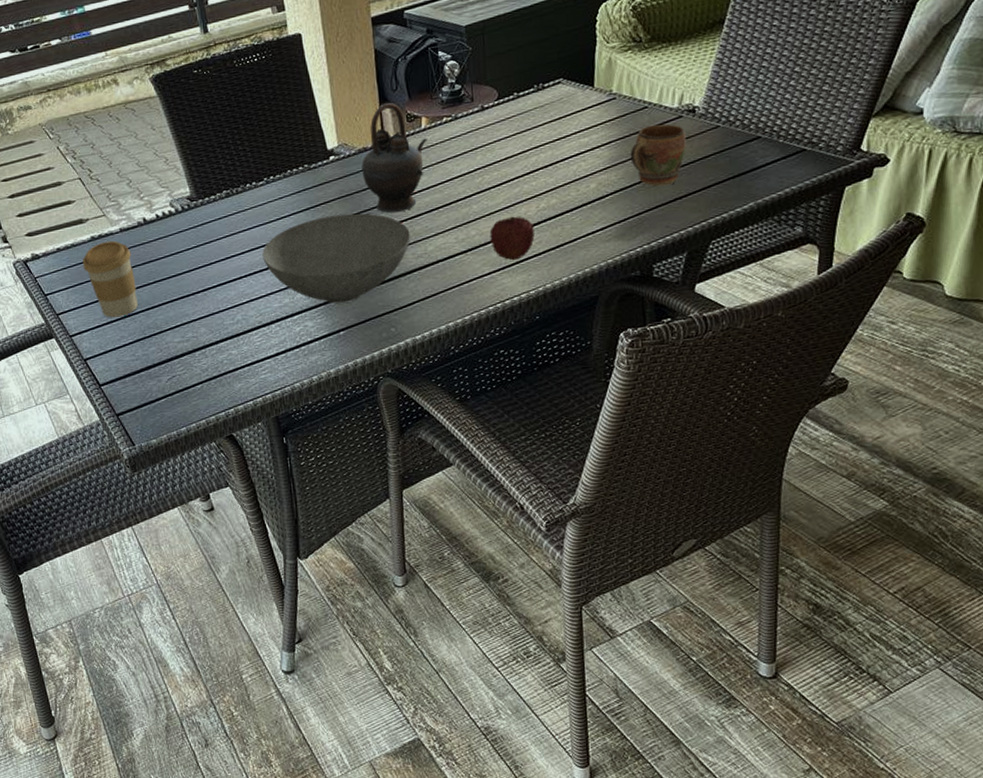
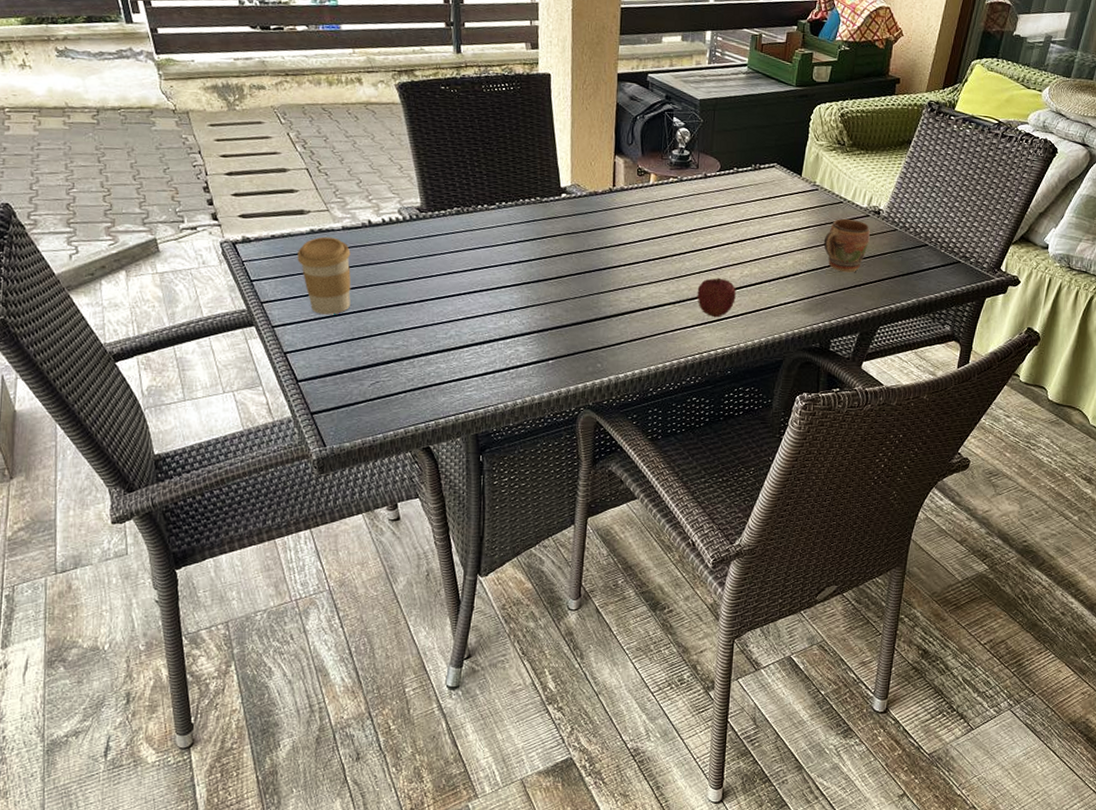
bowl: present [262,213,411,304] -> none [484,249,627,334]
teapot: present [361,103,427,214] -> none [590,155,653,257]

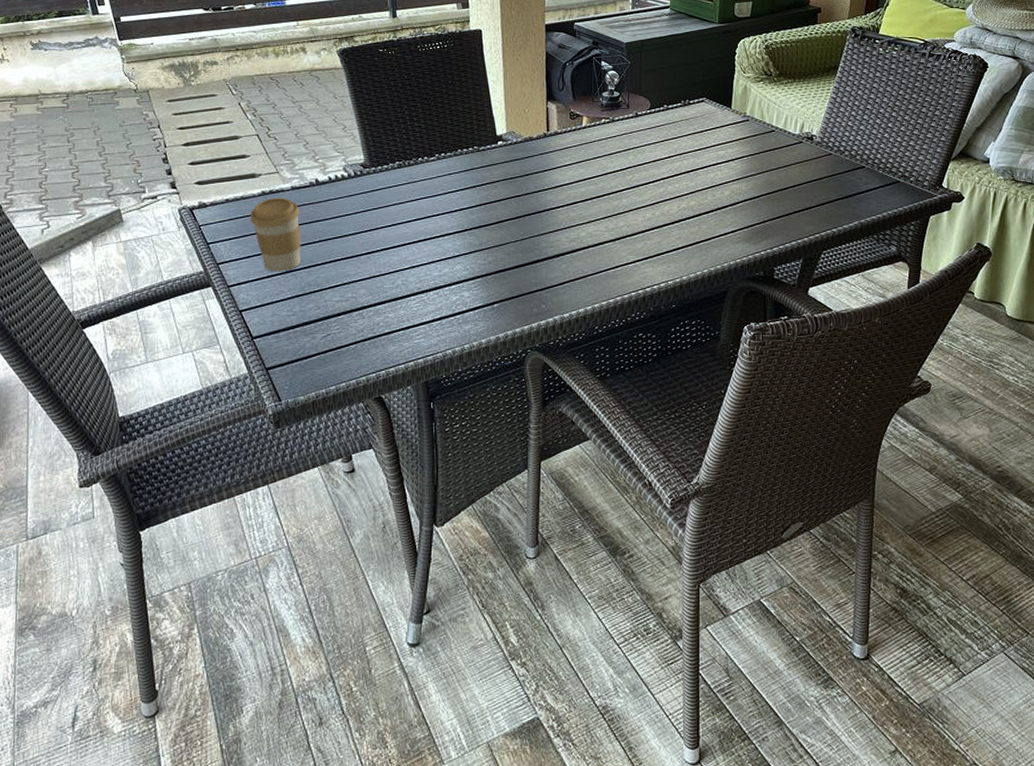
fruit: present [697,277,736,318] -> none [636,212,675,252]
mug: present [823,218,870,273] -> none [758,146,805,199]

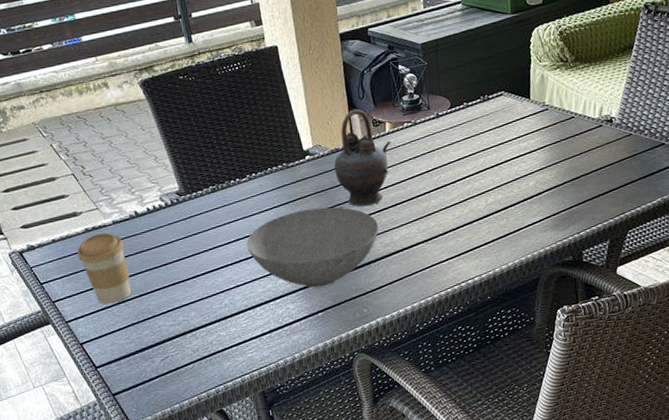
bowl: none [427,195,565,277] -> present [246,207,379,288]
teapot: none [526,101,587,199] -> present [334,109,391,207]

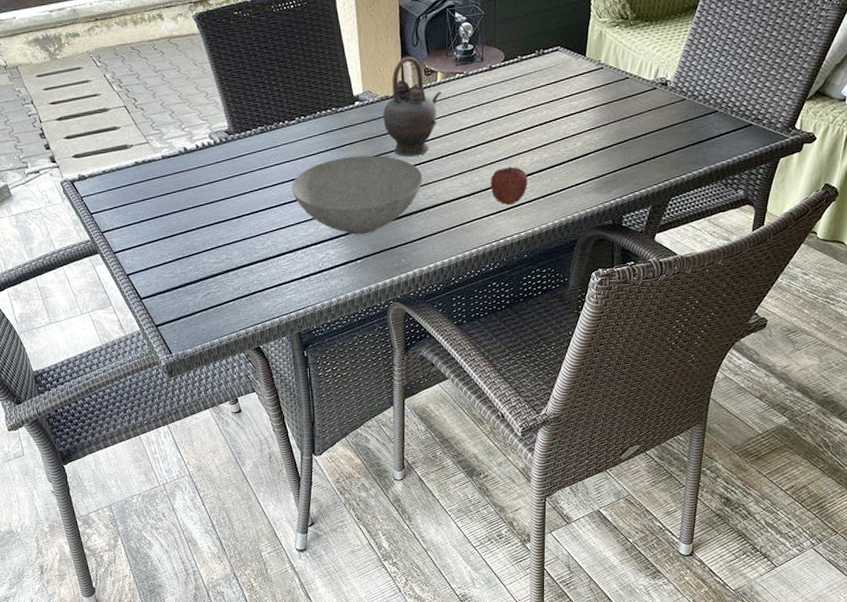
coffee cup: present [77,232,131,304] -> none [127,167,177,238]
fruit: none [446,209,485,249] -> present [490,166,528,206]

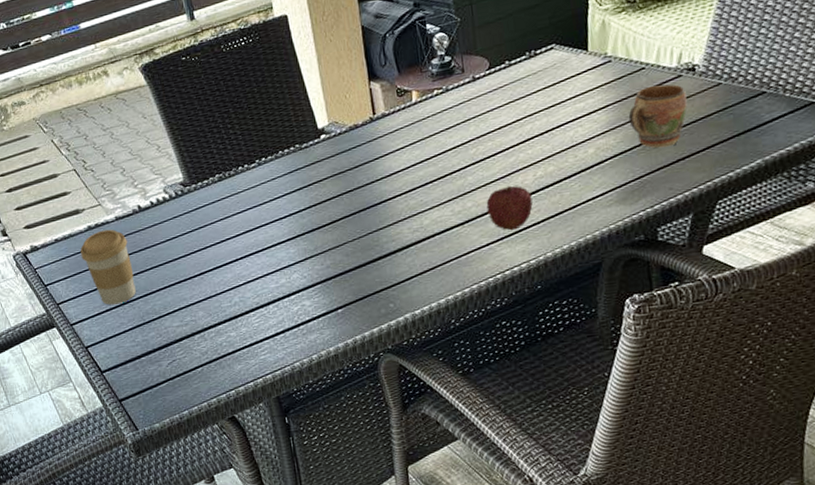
coffee cup: none [127,167,177,238] -> present [80,229,136,305]
bowl: present [292,155,422,235] -> none [257,190,406,282]
teapot: present [383,57,441,157] -> none [353,78,419,189]
mug: none [611,93,658,148] -> present [628,84,688,149]

